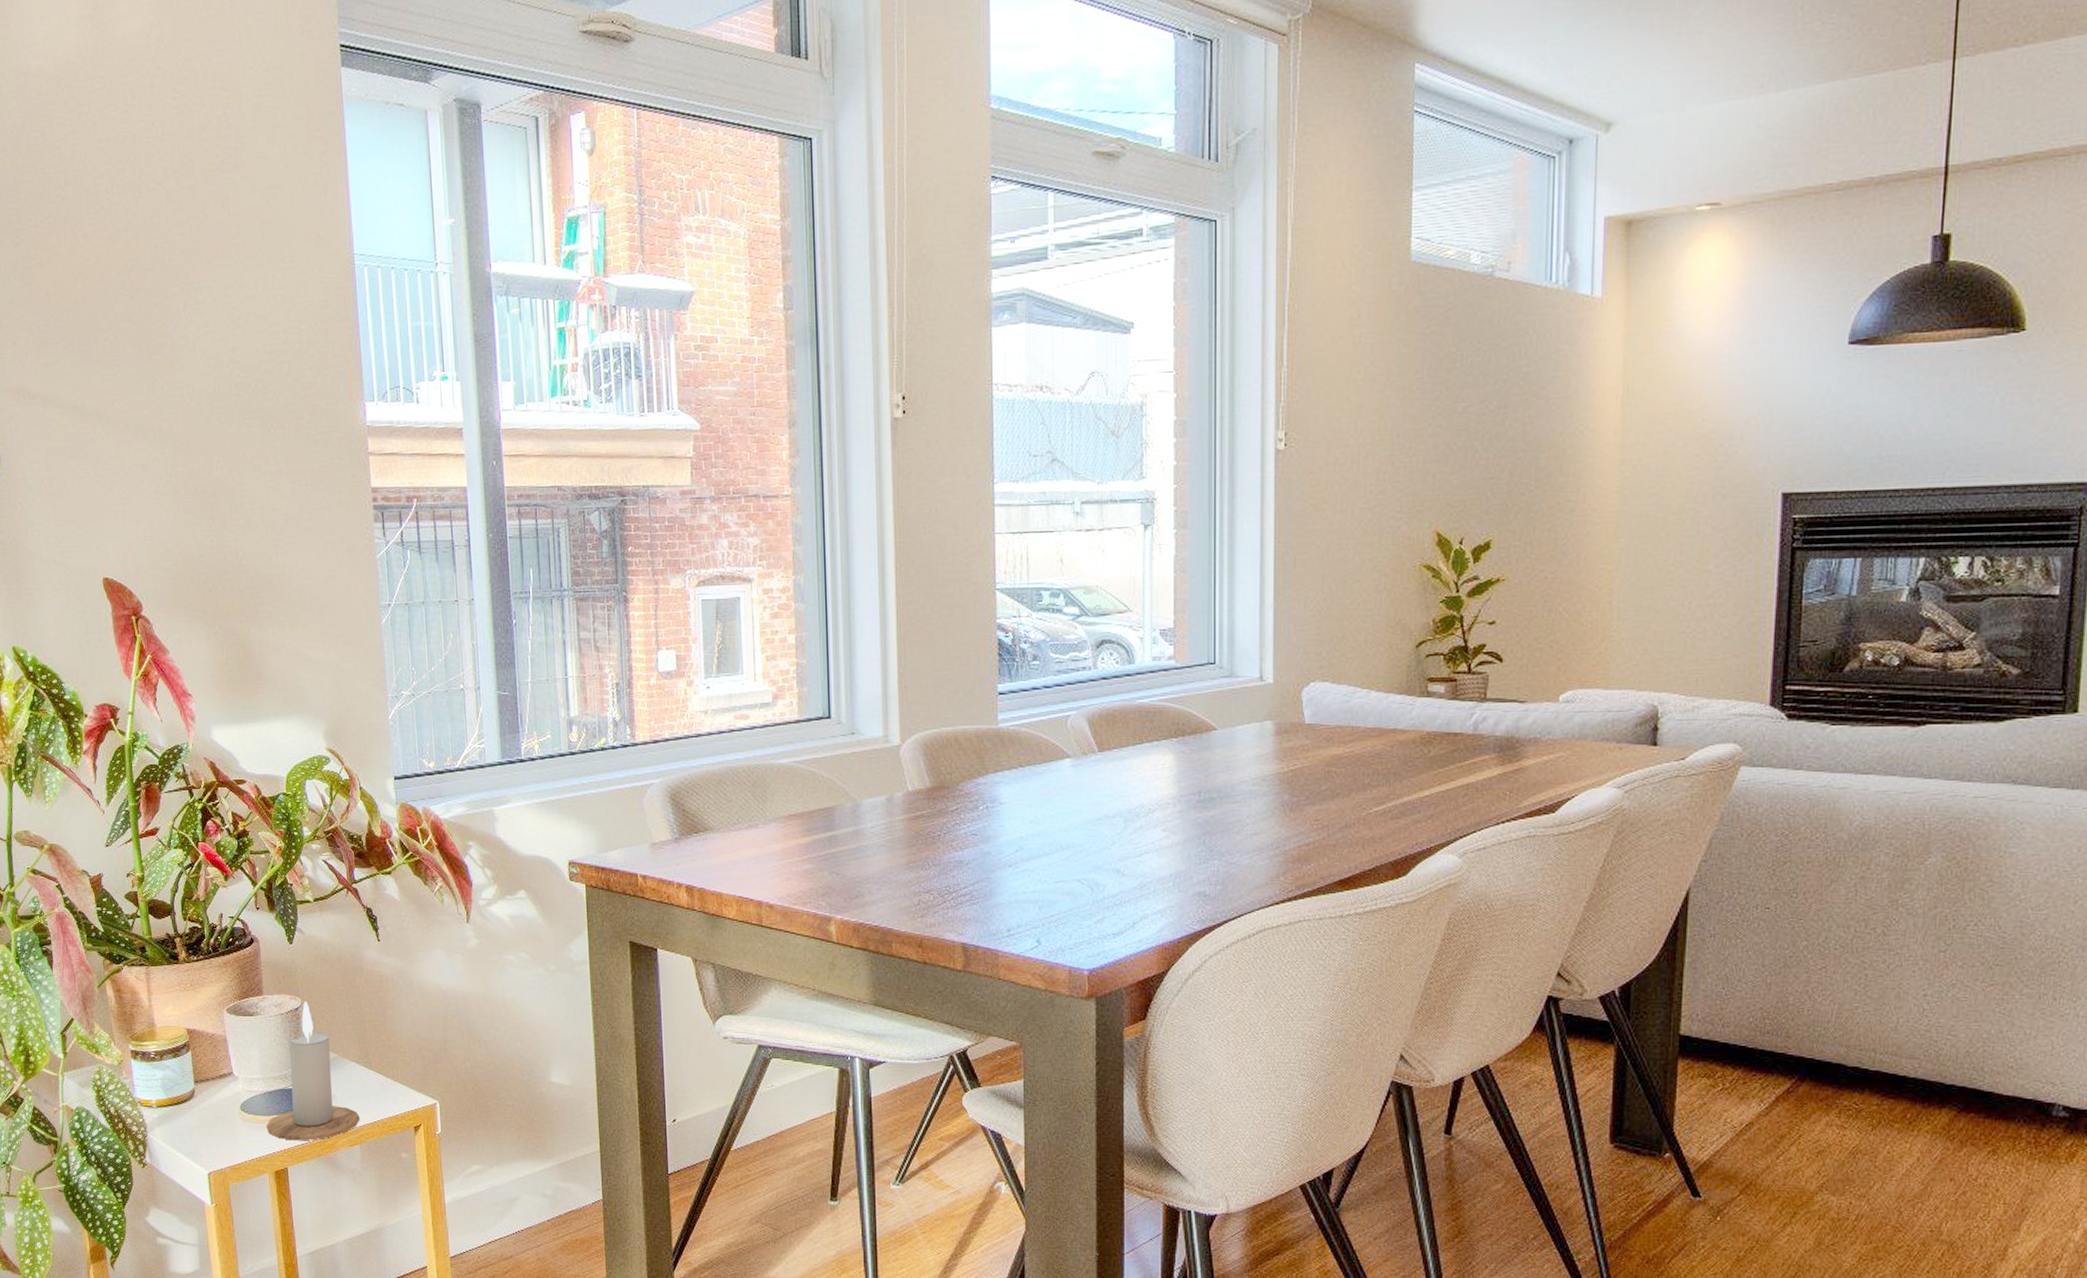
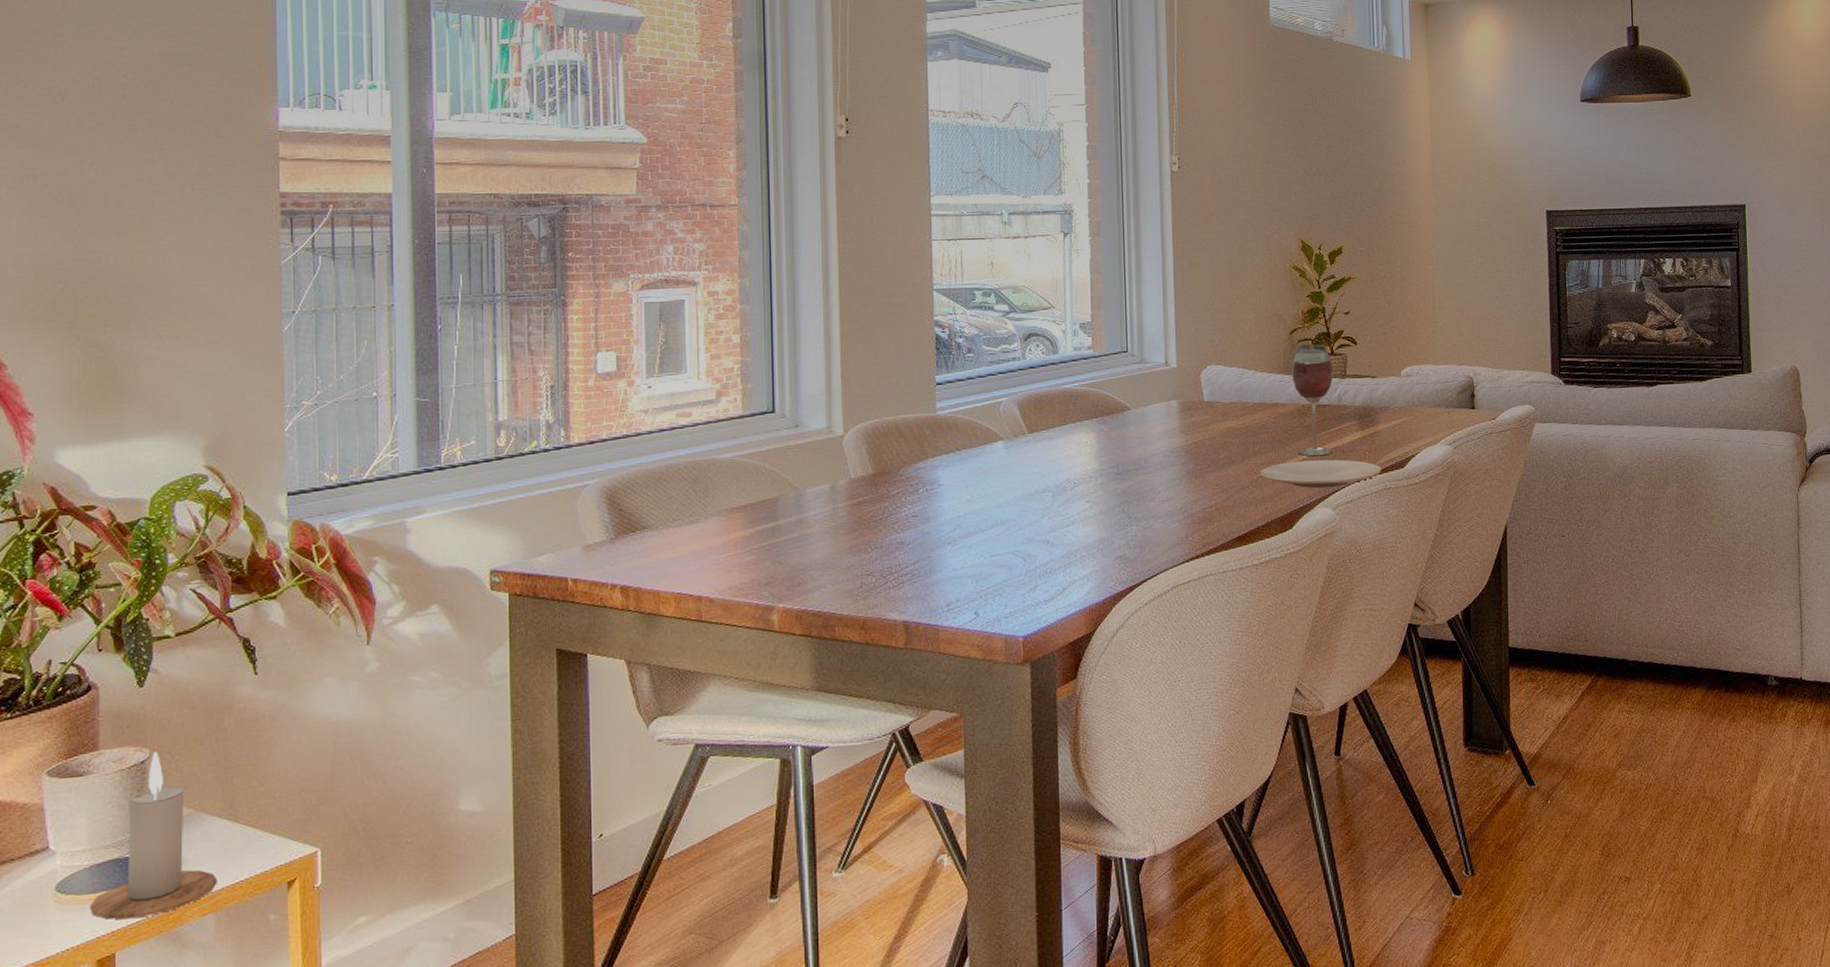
plate: none [1370,798,1525,831] -> present [1260,459,1381,489]
wineglass: none [1416,660,1469,794] -> present [1292,344,1333,457]

